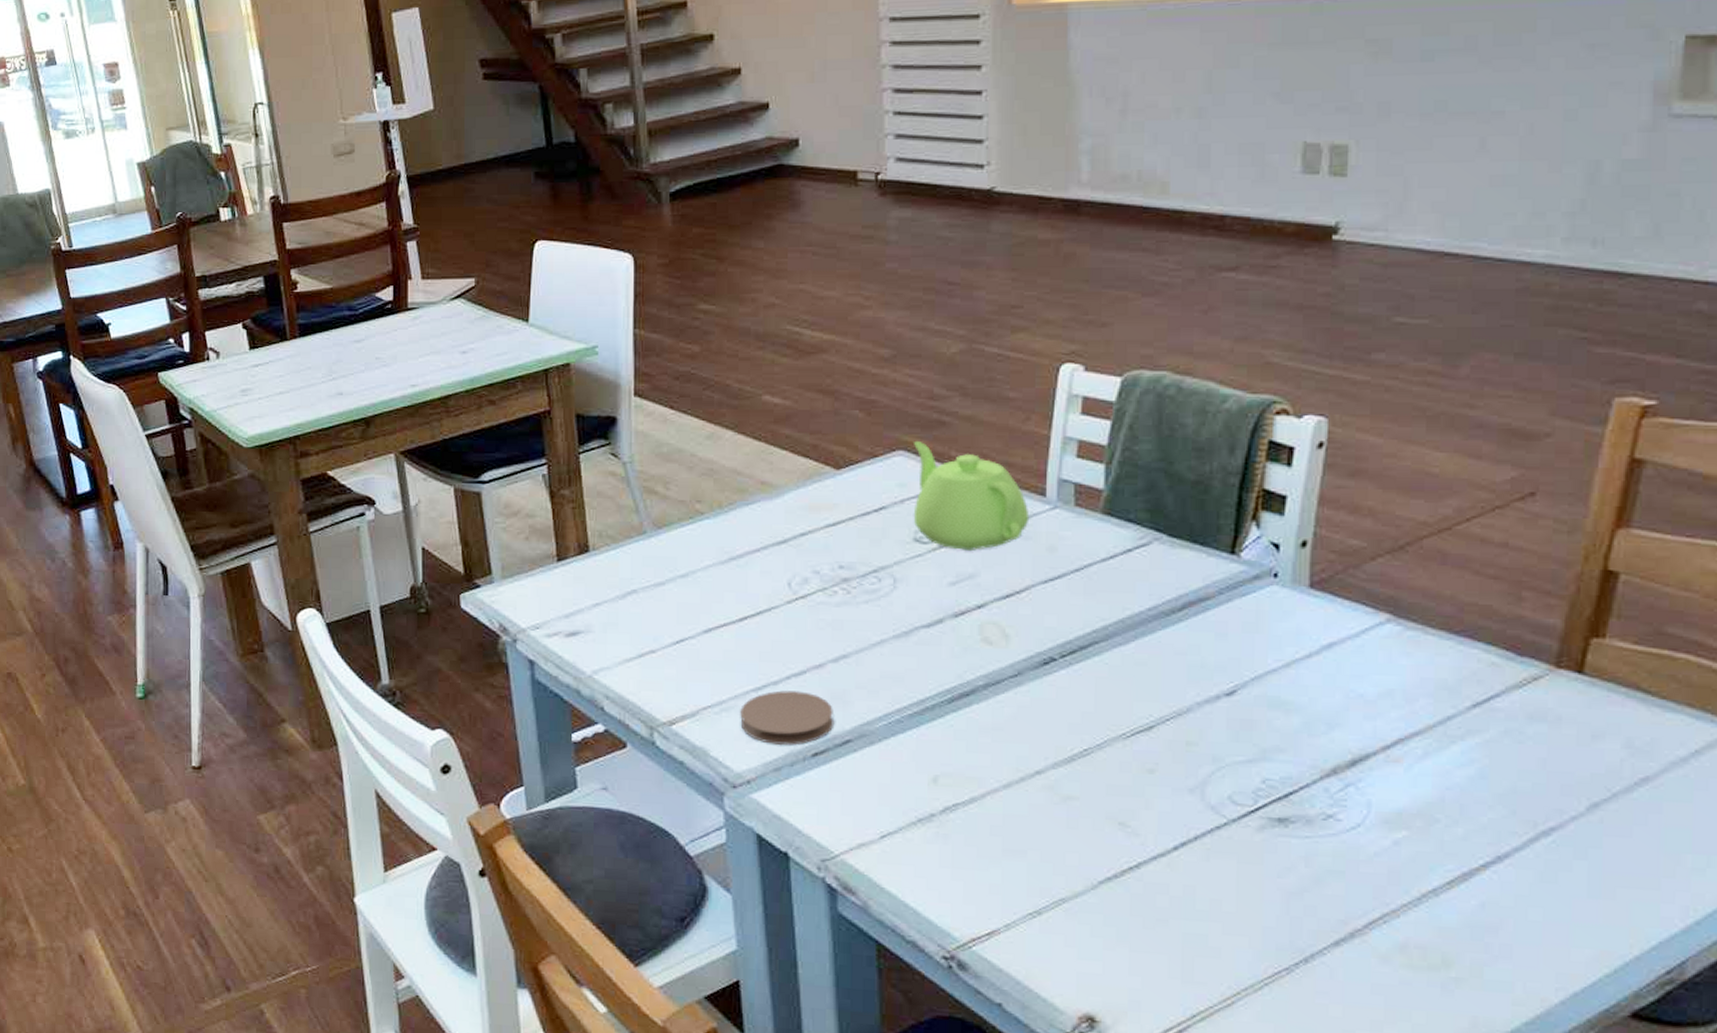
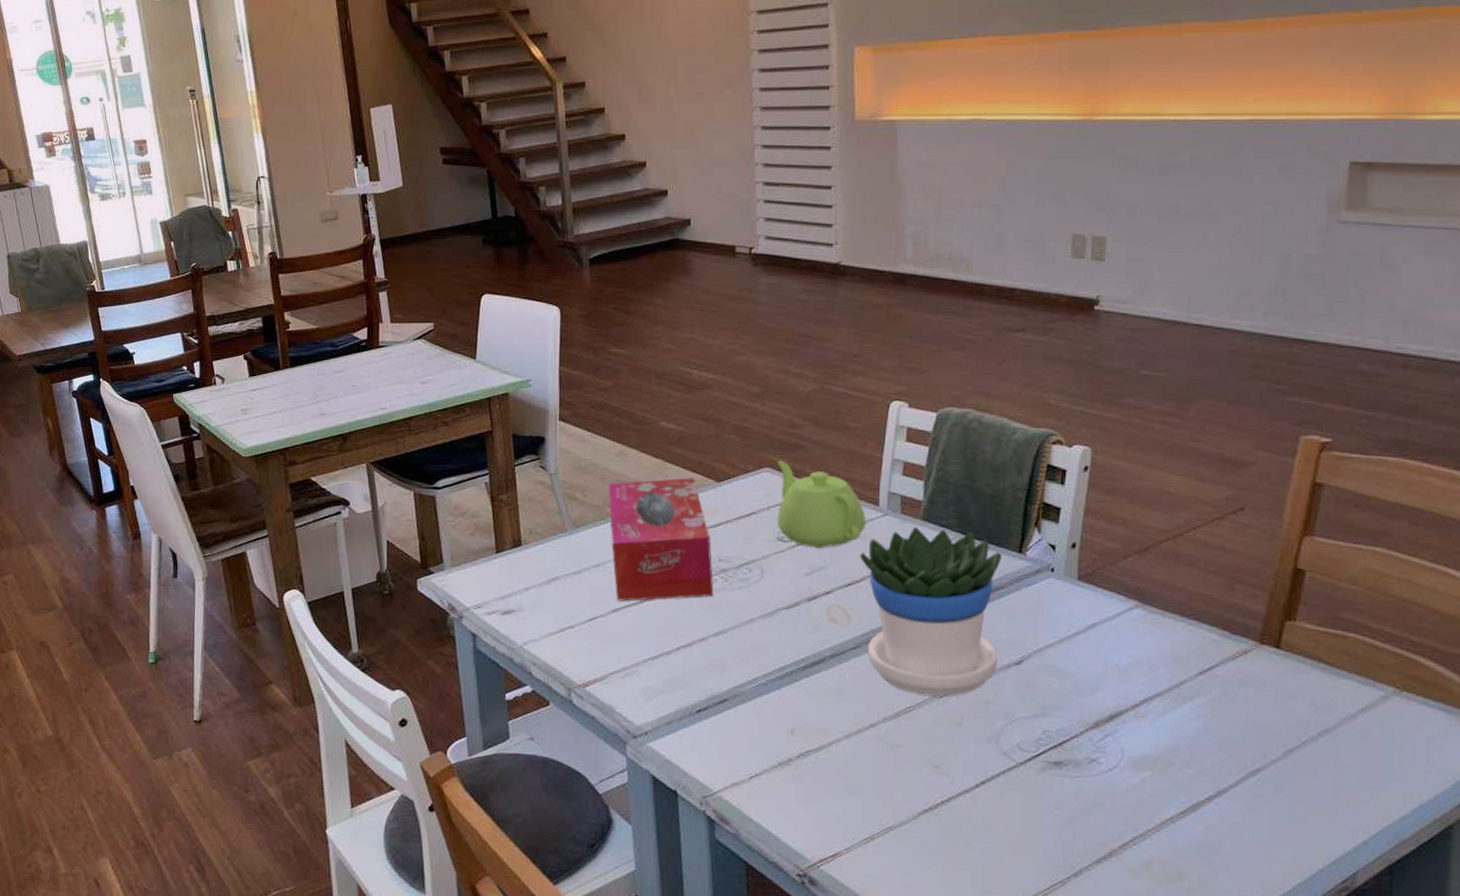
tissue box: none [697,465,833,619] -> present [608,478,714,601]
coaster: present [740,690,835,746] -> none [640,659,714,704]
flowerpot: none [1021,522,1208,737] -> present [860,526,1002,697]

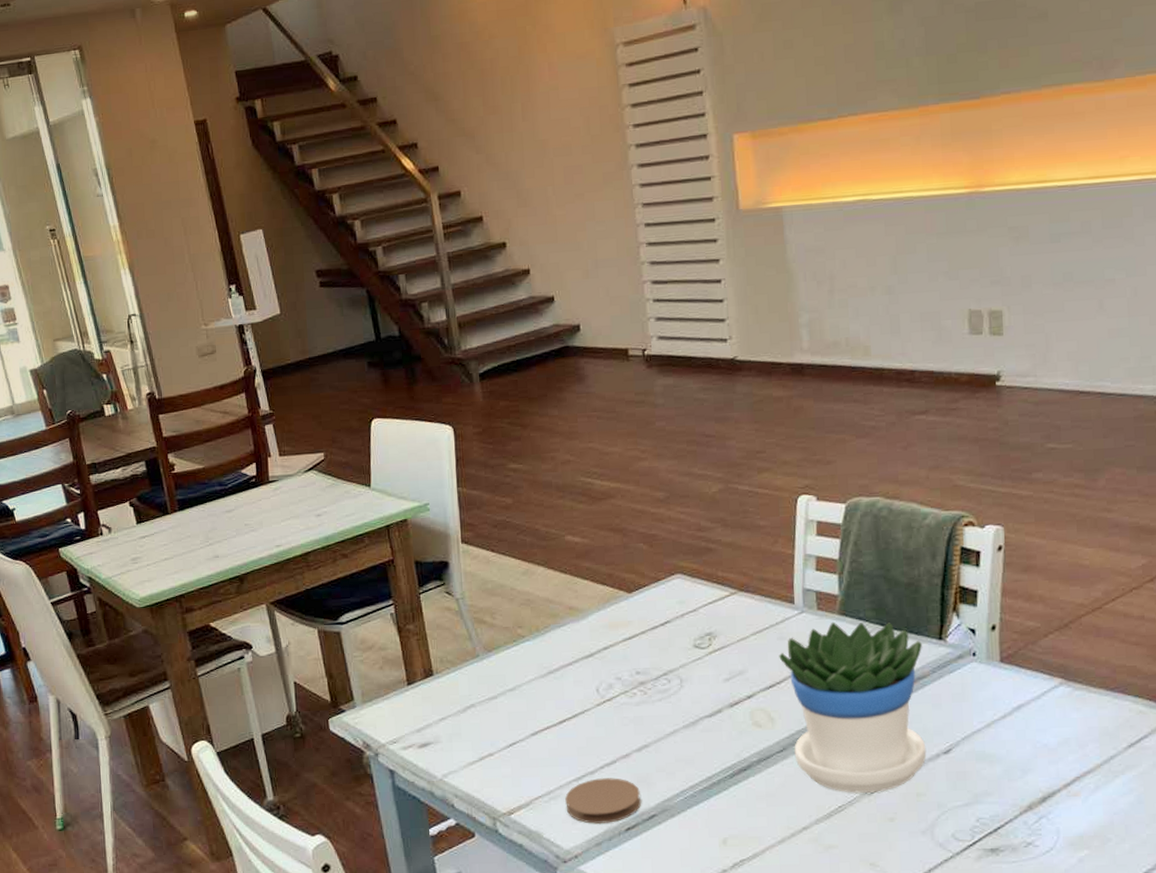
tissue box: present [608,478,714,601] -> none [517,591,634,724]
coaster: none [640,659,714,704] -> present [565,778,642,825]
teapot: present [777,460,867,548] -> none [688,565,783,652]

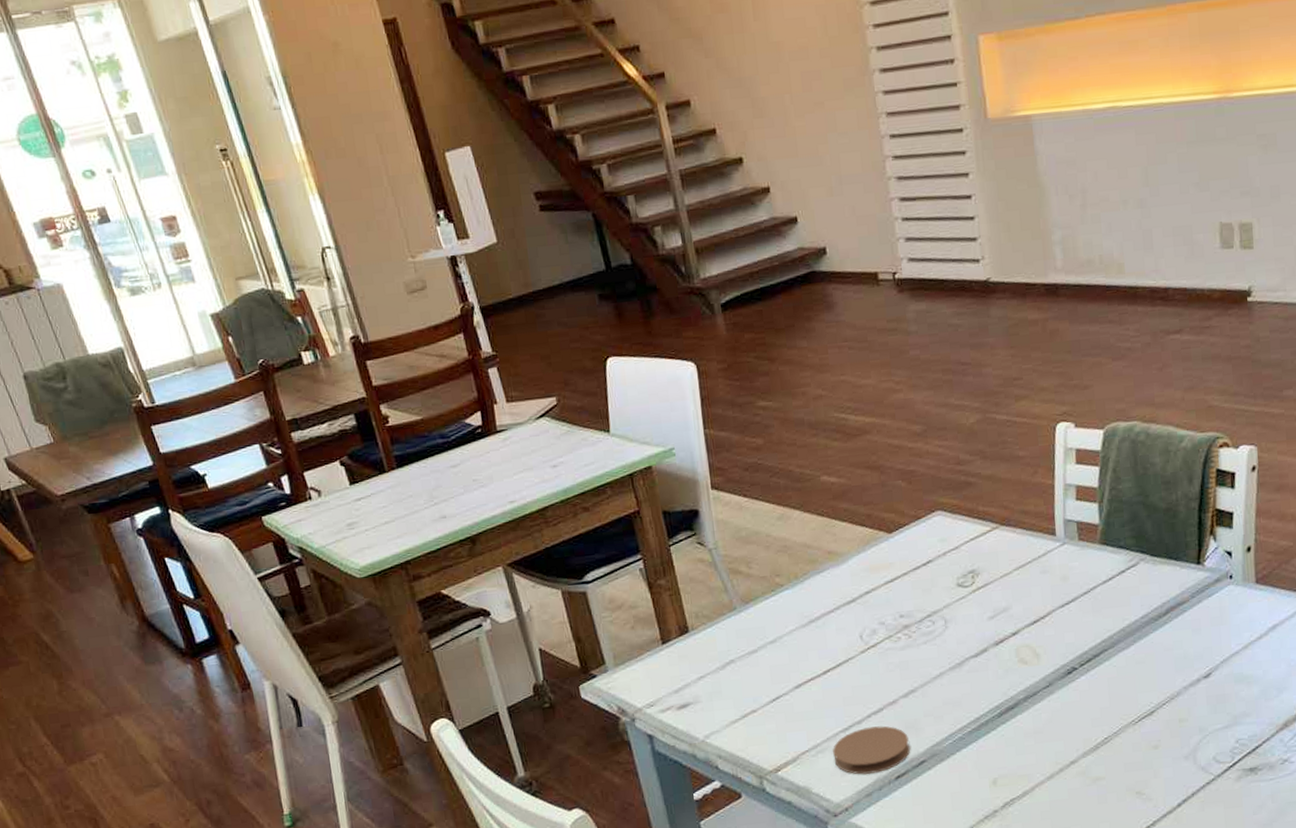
flowerpot: present [779,622,927,794] -> none [1042,550,1188,724]

